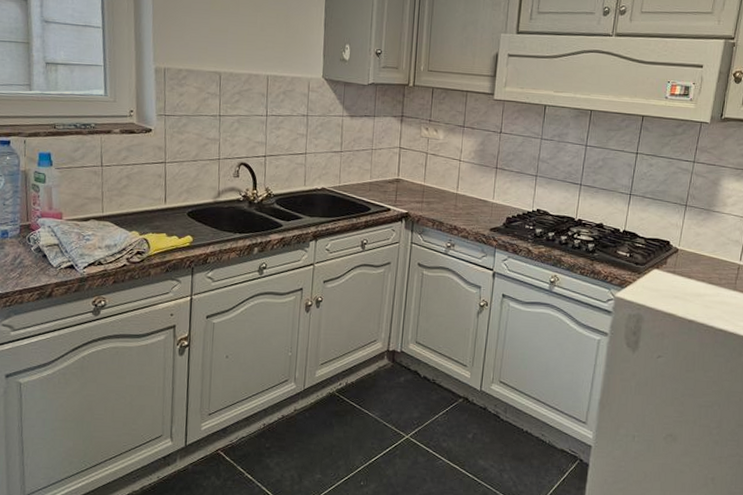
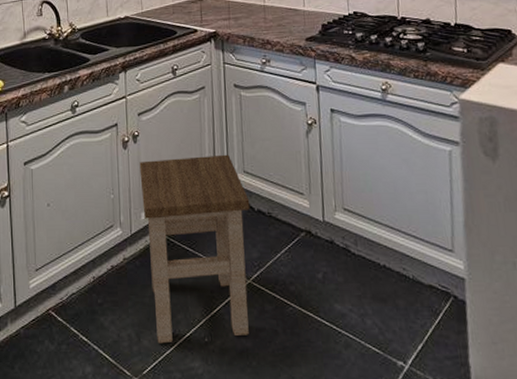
stool: none [317,324,418,485] -> present [139,154,250,344]

